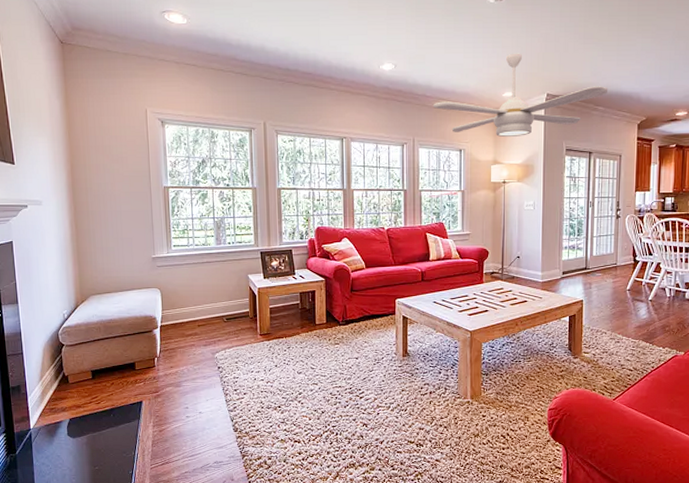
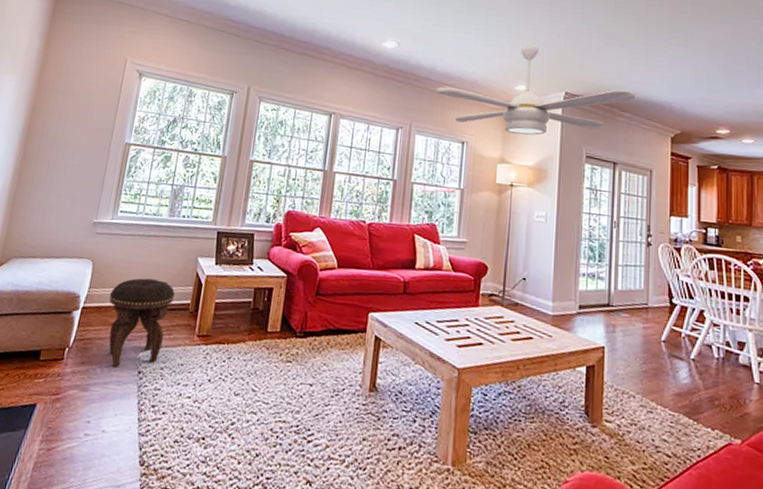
footstool: none [181,297,235,366] -> present [109,278,175,367]

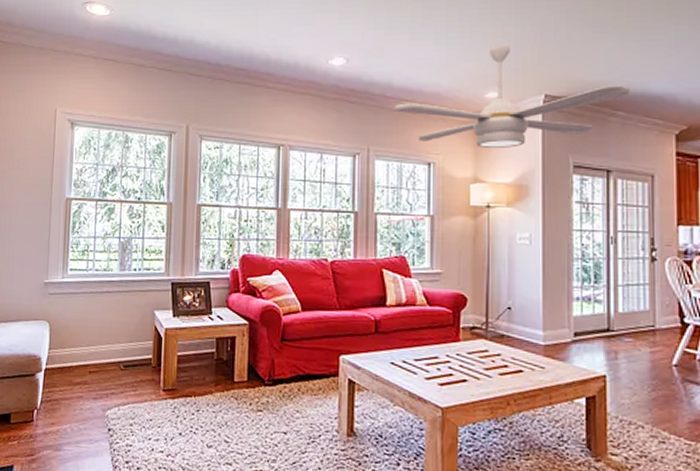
footstool: present [109,278,175,367] -> none [71,335,136,426]

